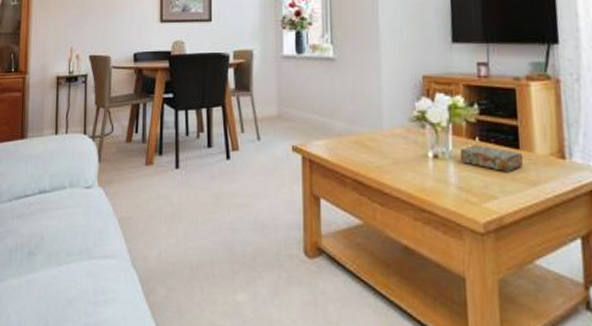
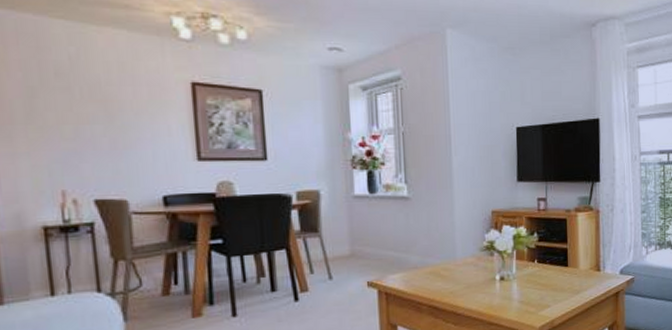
decorative box: present [459,145,524,173] -> none [521,266,571,286]

